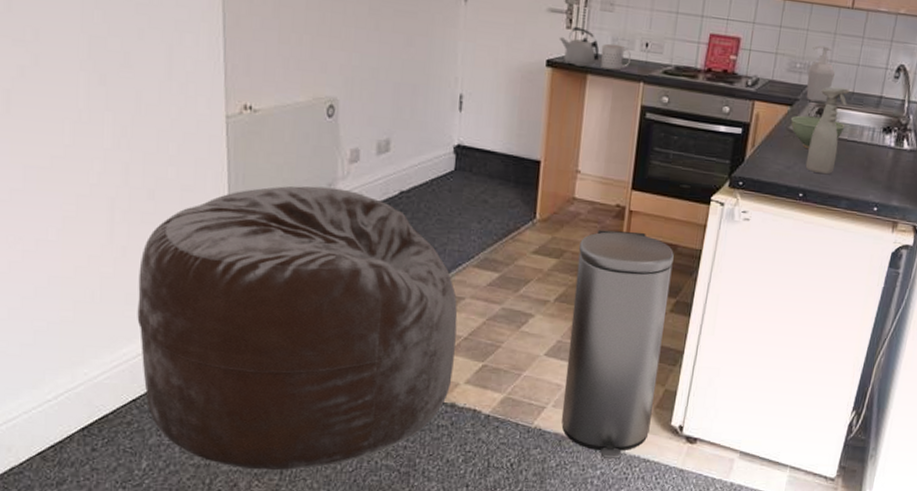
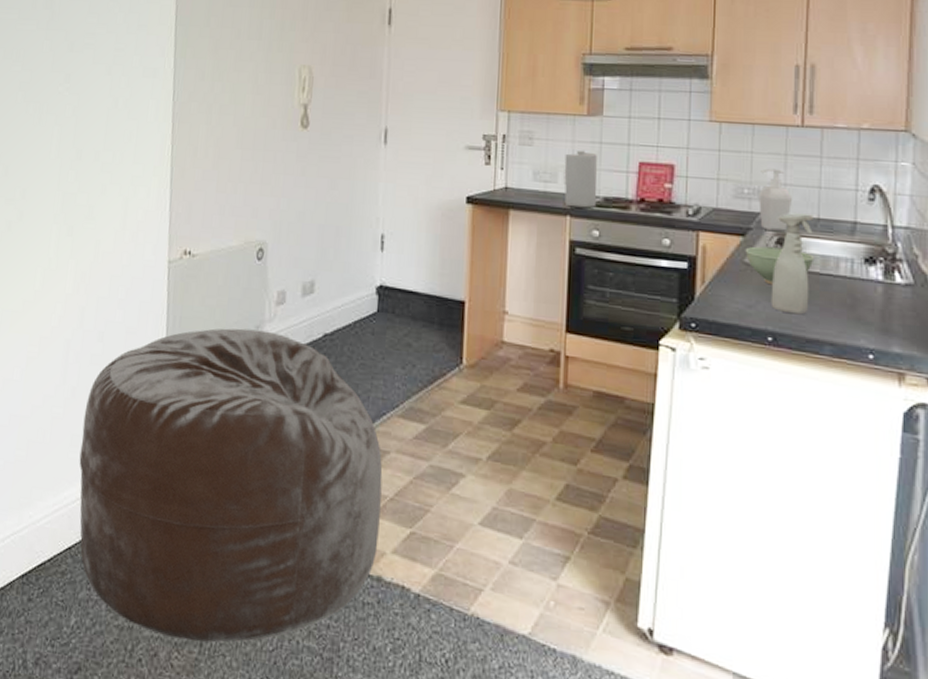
kettle: present [560,26,600,67] -> none [479,161,521,202]
pedal bin: present [561,229,674,460] -> none [502,377,621,668]
mug: present [600,43,631,71] -> none [522,177,554,205]
paper towel holder: none [639,18,673,77] -> present [564,150,598,209]

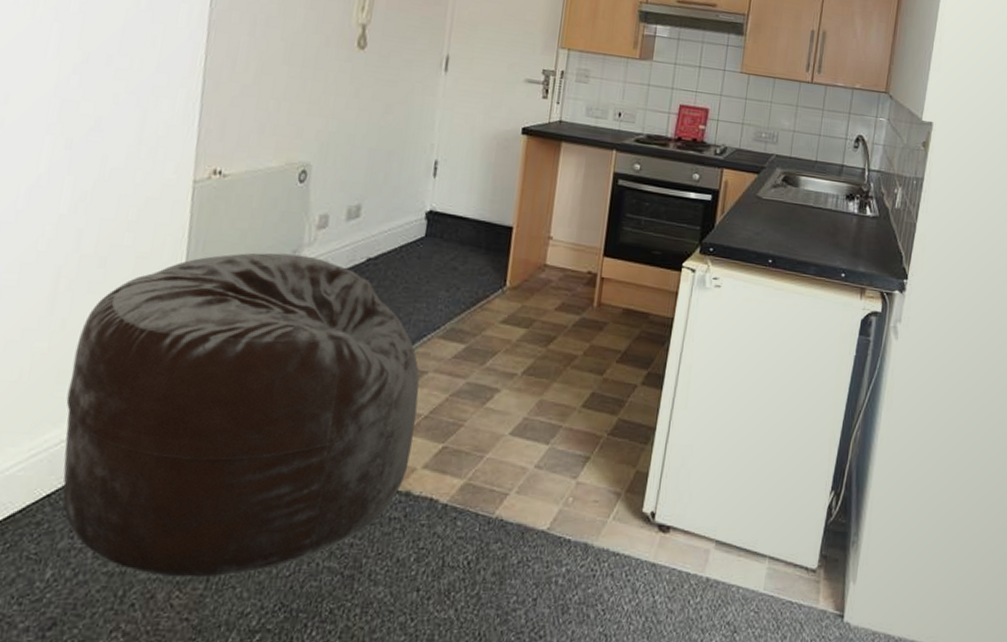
paper towel holder: present [564,150,598,209] -> none [612,90,645,145]
bowl: present [745,246,815,285] -> none [758,183,810,216]
soap bottle: present [758,168,792,233] -> none [772,116,798,172]
spray bottle: present [770,213,813,315] -> none [773,155,813,241]

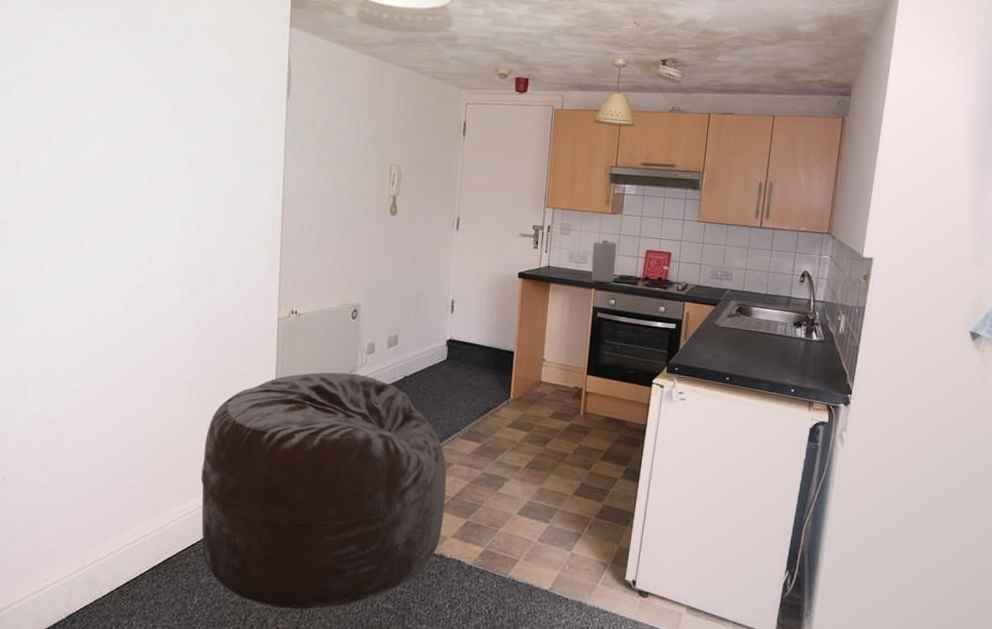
paper towel holder: none [612,90,645,145] -> present [591,239,617,284]

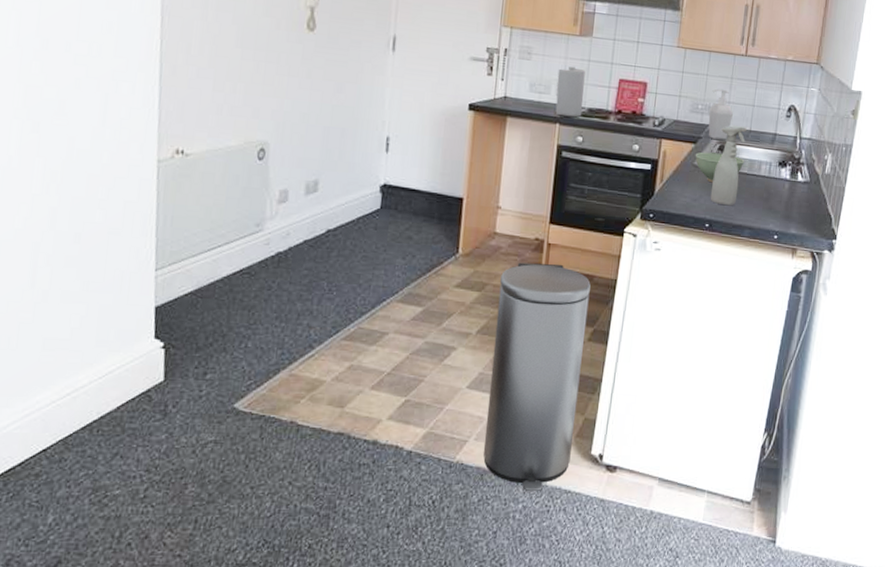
bean bag chair: present [201,372,447,610] -> none [53,226,381,519]
pedal bin: none [531,407,623,610] -> present [483,262,591,492]
bowl: none [715,313,762,341] -> present [695,152,745,183]
soap bottle: none [727,257,750,304] -> present [708,88,733,141]
spray bottle: none [730,289,763,362] -> present [710,125,747,206]

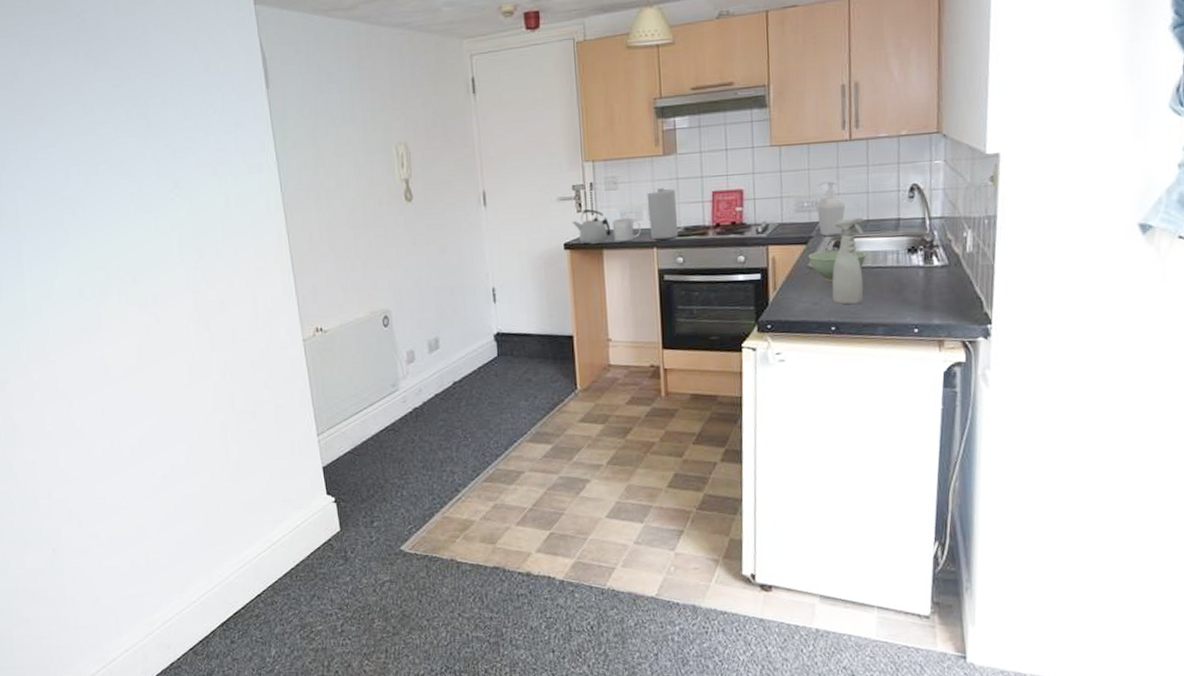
kettle: none [481,73,518,110] -> present [573,208,611,244]
pedal bin: present [483,262,591,492] -> none [622,388,721,615]
mug: none [519,88,547,113] -> present [612,217,641,243]

